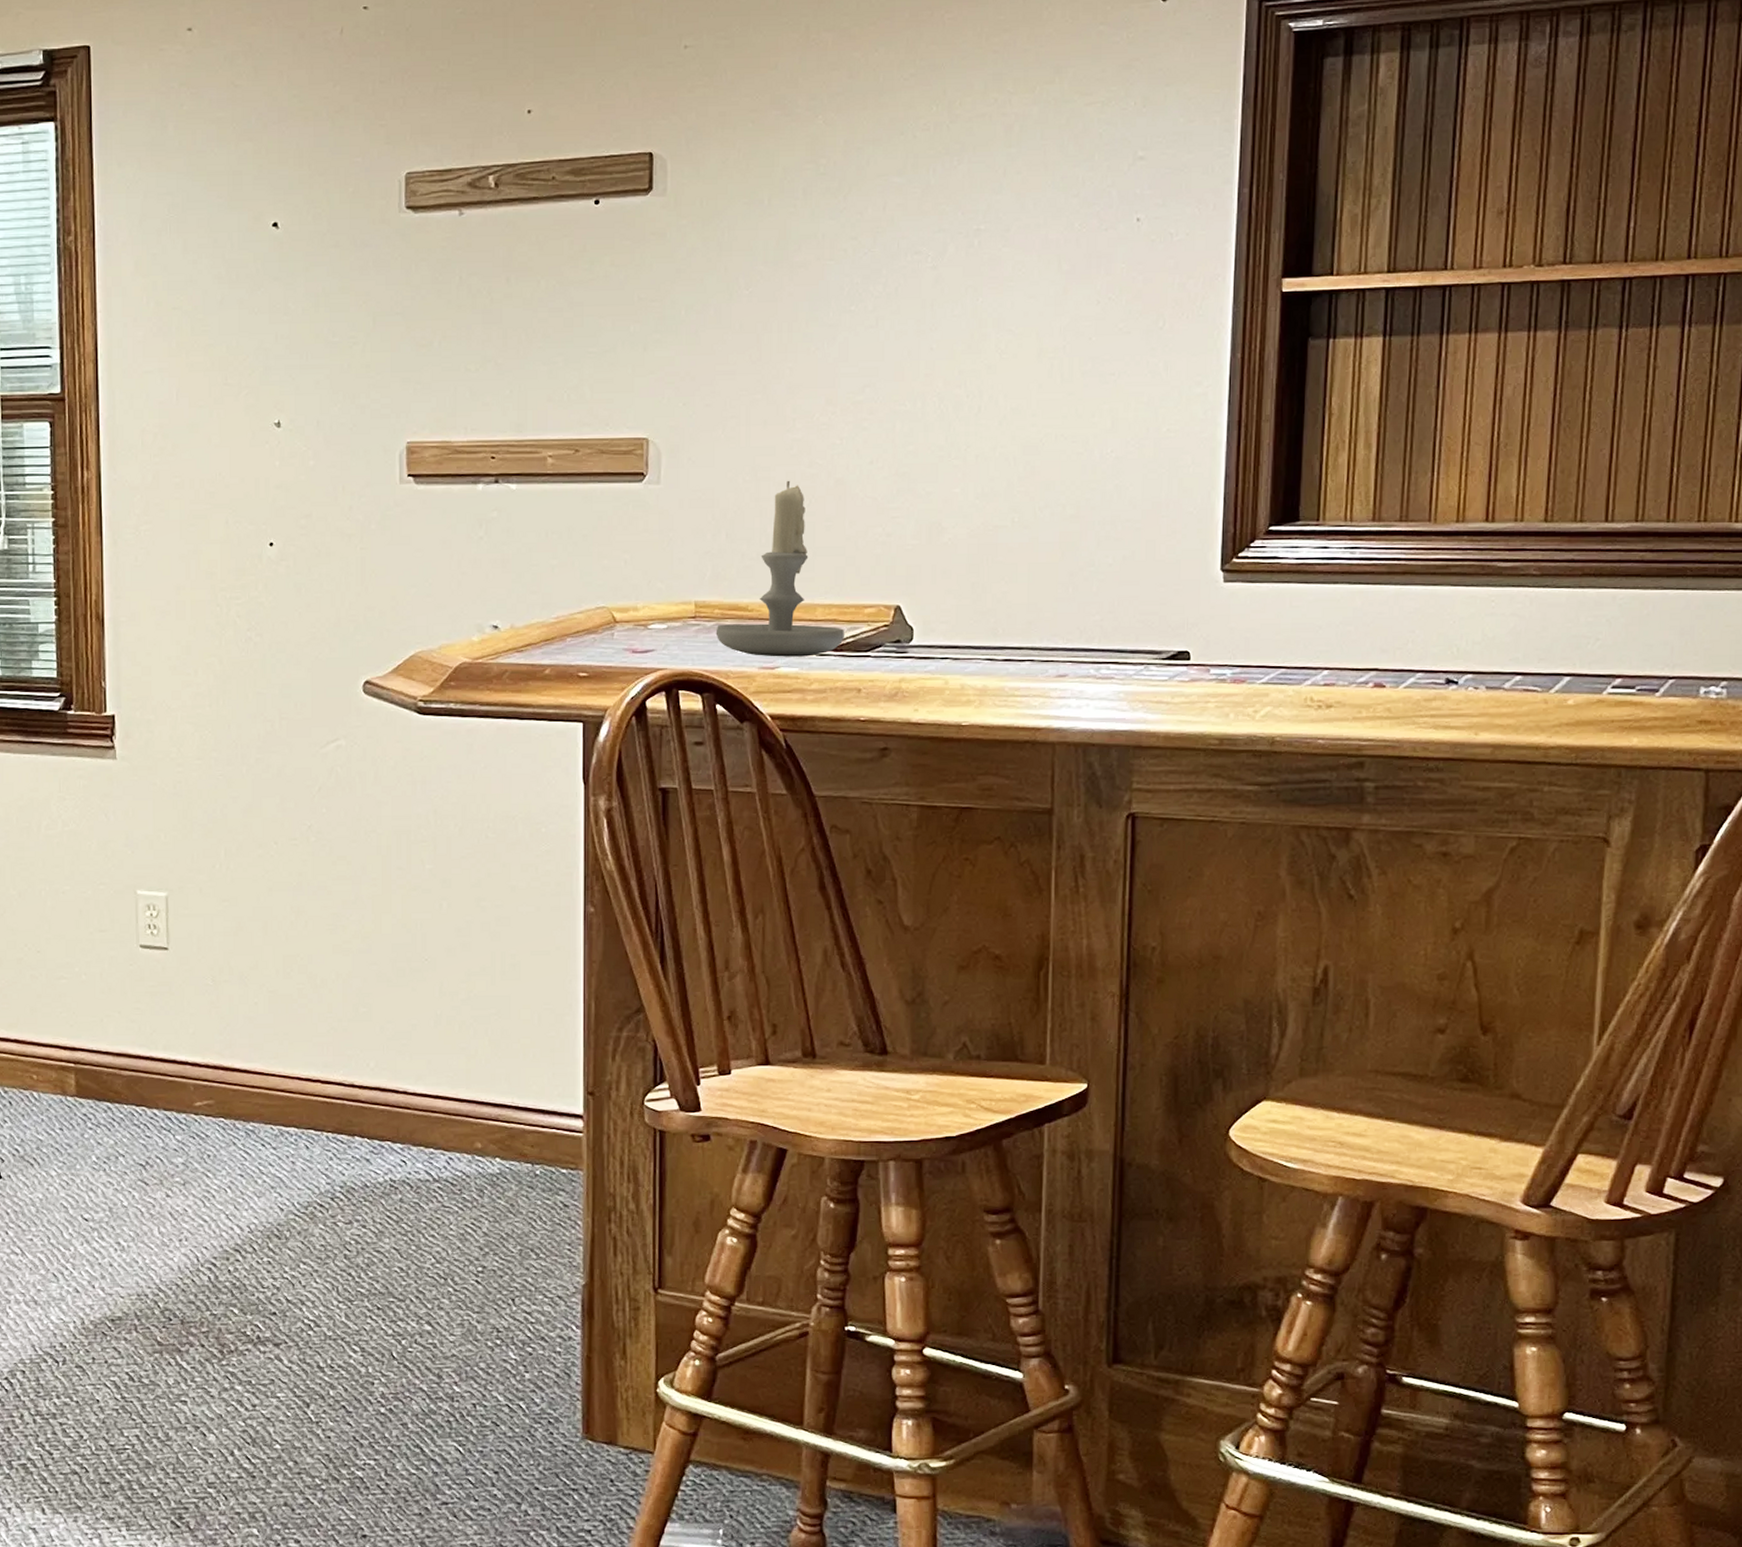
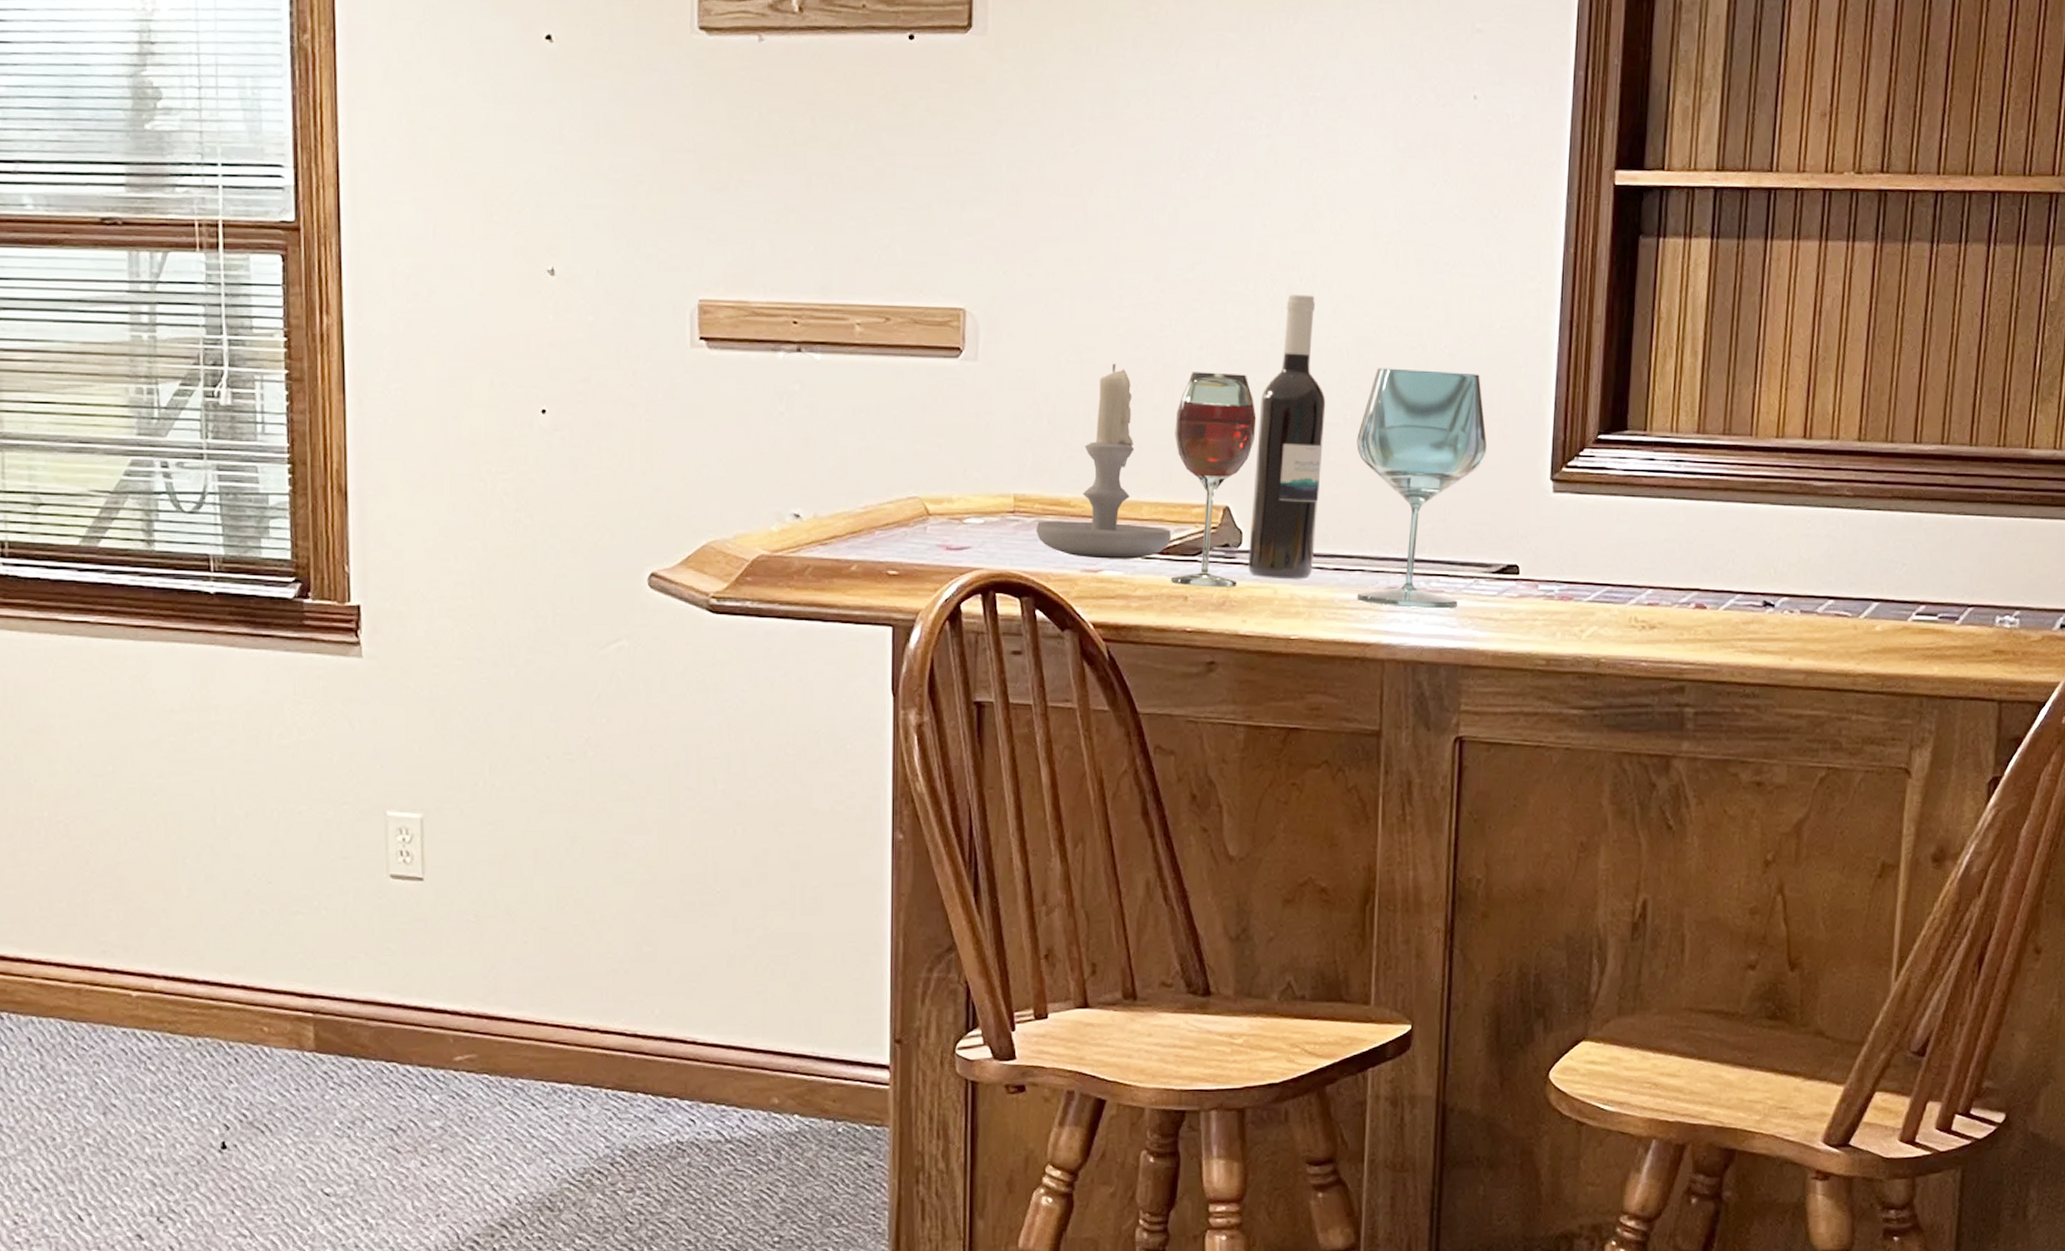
wineglass: none [845,484,926,680] -> present [1171,372,1257,588]
wine bottle: none [919,409,994,671] -> present [1248,294,1326,580]
wine glass: none [1024,473,1156,695] -> present [1356,368,1487,609]

